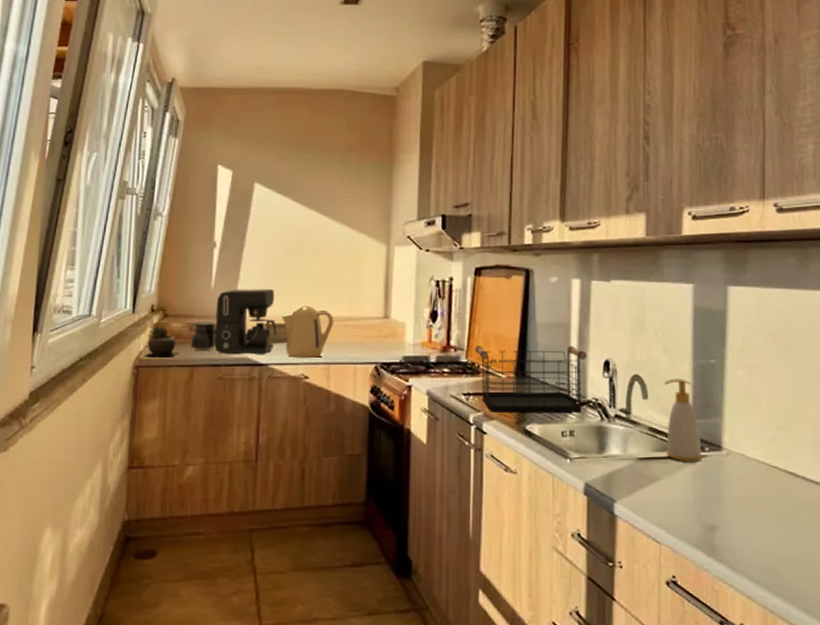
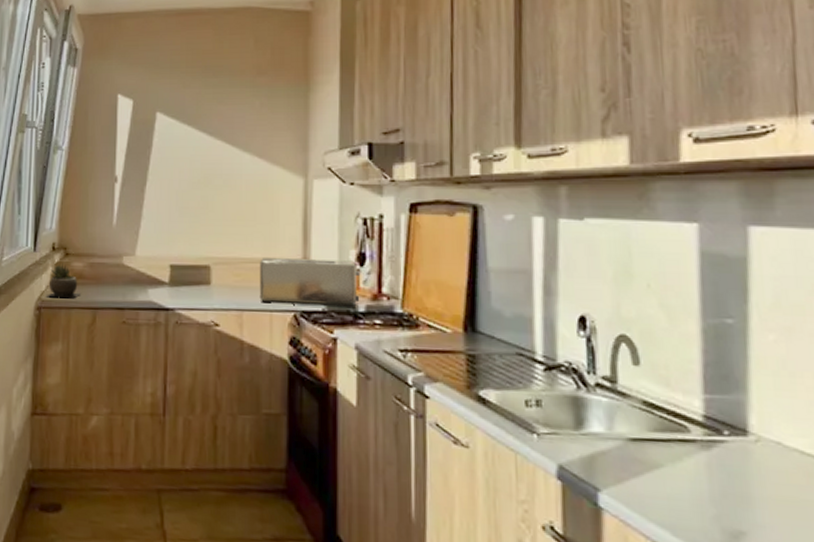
jar: present [188,322,217,350] -> none [90,261,119,292]
coffee maker: present [214,289,278,354] -> none [117,226,184,298]
kettle: present [282,305,334,359] -> none [189,245,246,304]
toaster: none [345,316,433,359] -> present [259,258,361,308]
dish rack: present [474,345,588,413] -> none [412,294,556,379]
soap bottle: present [664,378,702,461] -> none [662,341,720,447]

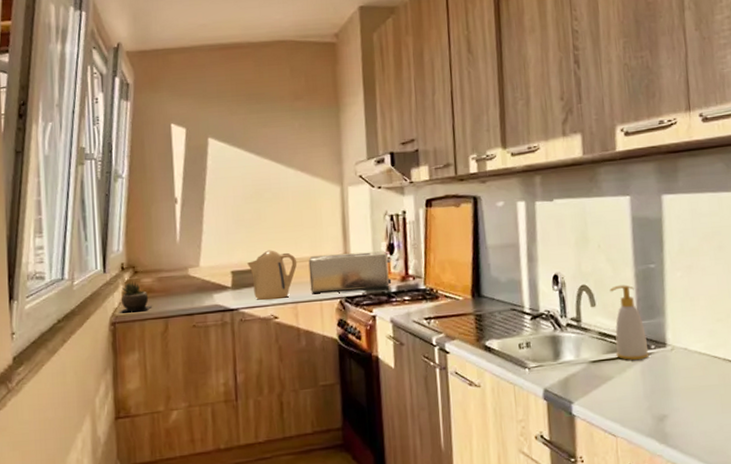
kettle: none [189,245,246,304] -> present [247,250,298,301]
soap bottle: none [662,341,720,447] -> present [609,284,649,360]

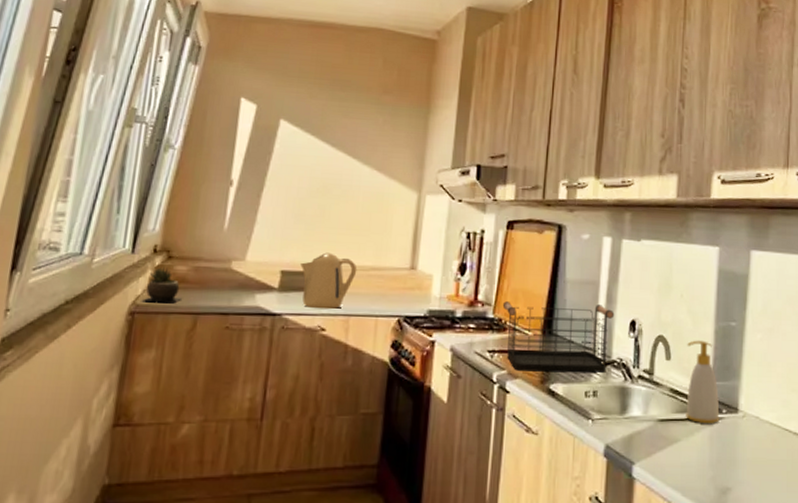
toaster: present [308,251,392,295] -> none [367,266,461,314]
dish rack: none [431,263,537,333] -> present [502,301,615,373]

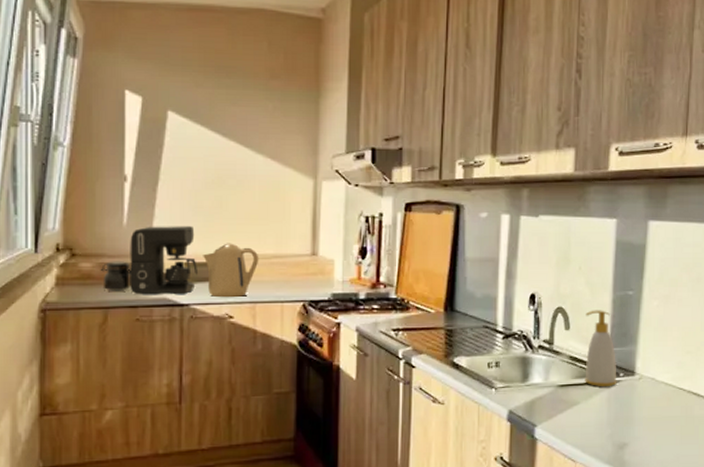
succulent plant: present [141,267,181,304] -> none [50,265,90,300]
jar: none [195,265,227,297] -> present [100,261,131,291]
coffee maker: none [223,231,295,303] -> present [130,226,199,294]
dish rack: present [502,301,615,373] -> none [404,279,515,347]

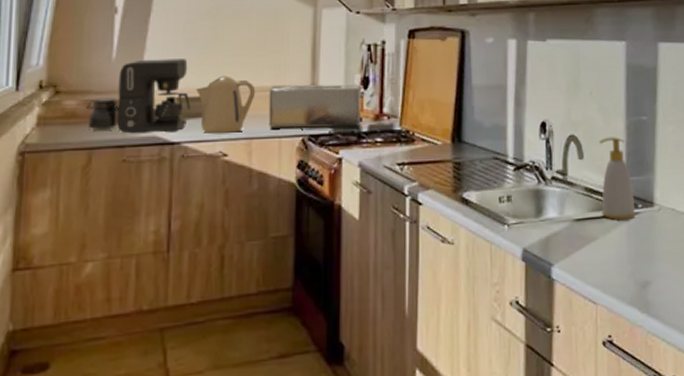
toaster: none [271,254,362,296] -> present [269,84,365,130]

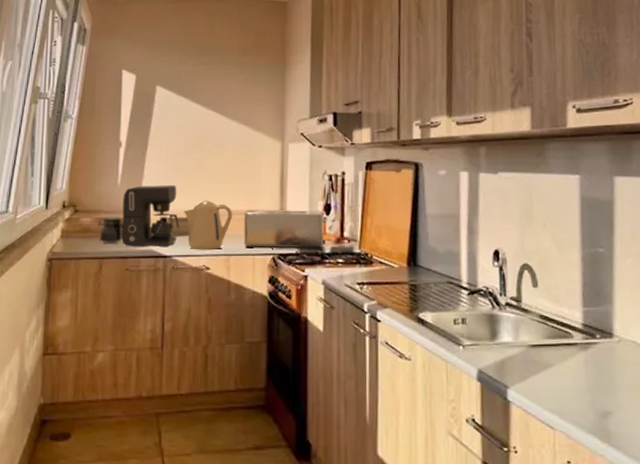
soap bottle: present [599,137,636,220] -> none [553,267,594,348]

